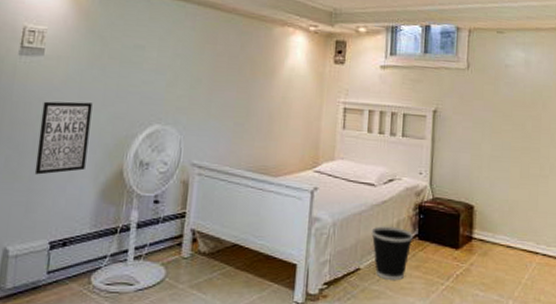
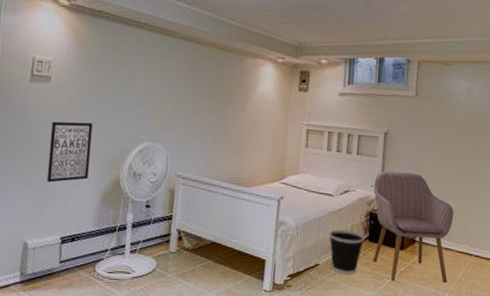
chair: none [423,156,516,288] -> present [372,171,454,283]

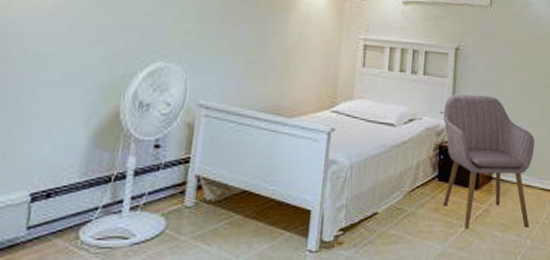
wall art: present [46,121,93,183] -> none [14,35,86,118]
wastebasket: present [329,229,365,275] -> none [390,168,434,225]

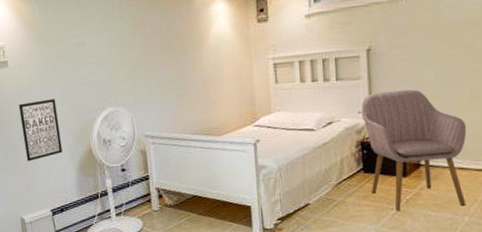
wall art: none [14,35,86,118] -> present [18,99,63,162]

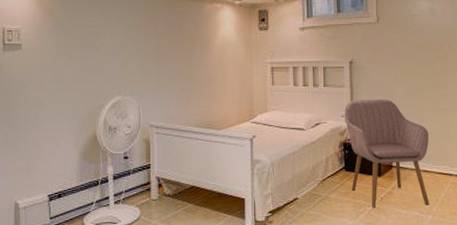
wall art: present [18,99,63,162] -> none [27,84,67,144]

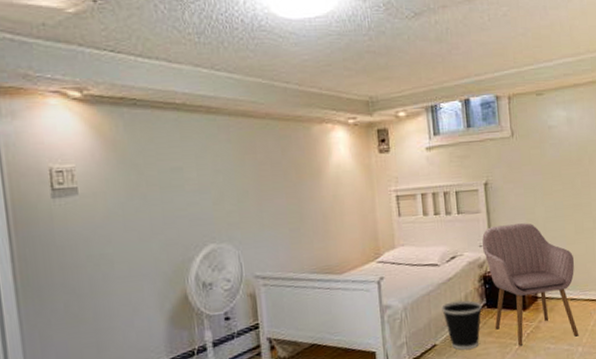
wastebasket: none [304,162,341,206] -> present [441,300,483,350]

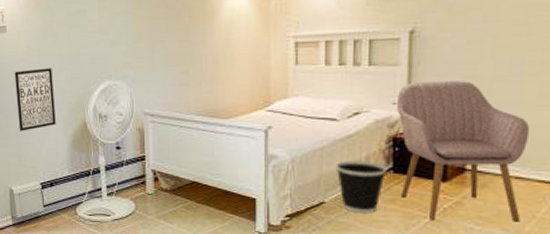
wall art: none [89,234,148,315] -> present [14,68,56,131]

